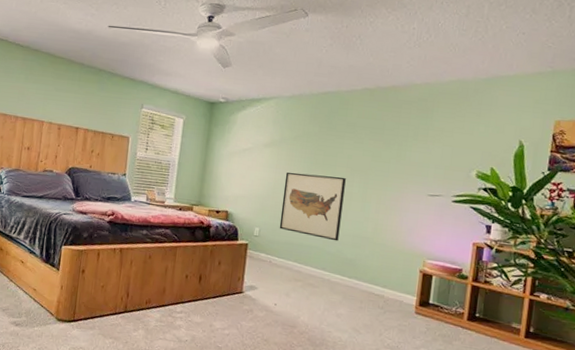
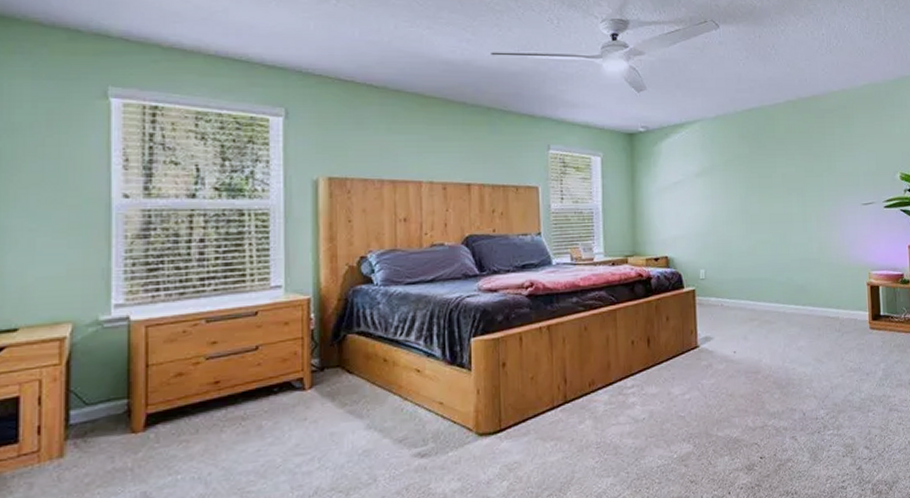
wall art: present [279,172,346,242] -> none [723,198,787,269]

